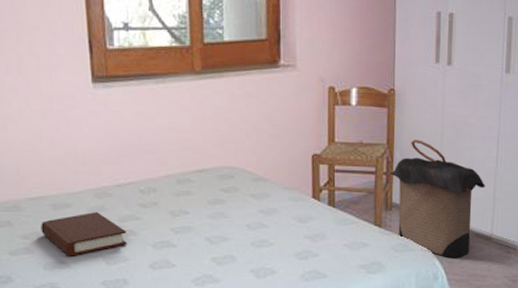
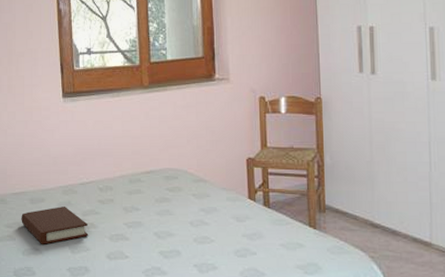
laundry hamper: present [389,139,485,257] -> none [321,144,420,262]

